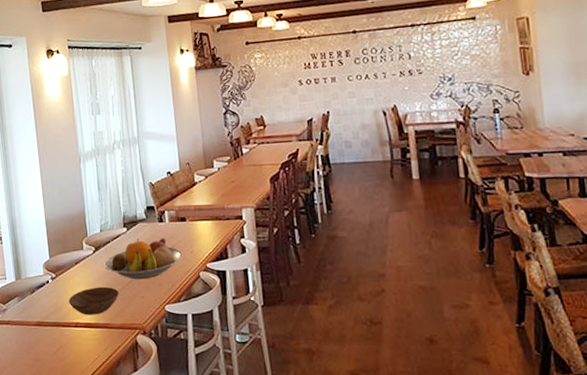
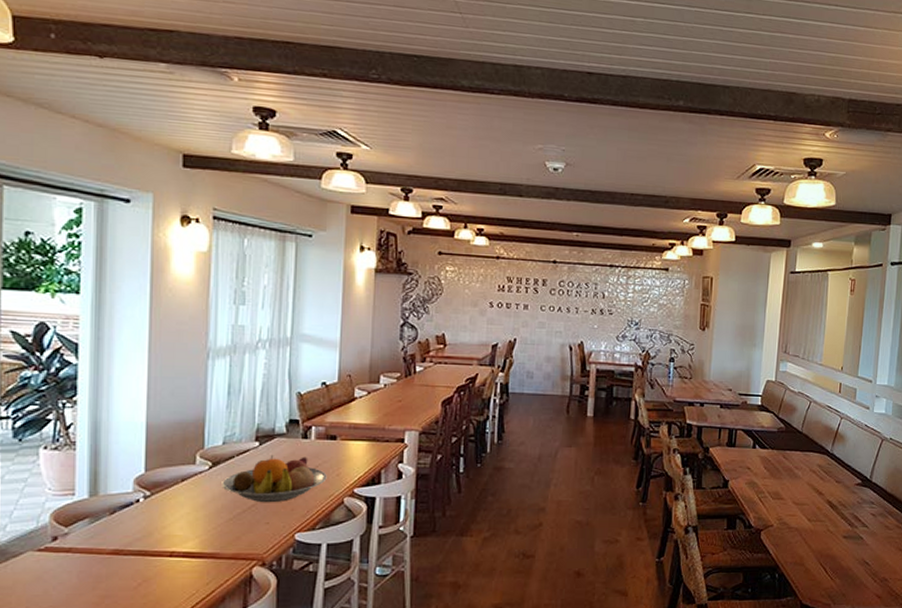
bowl: present [68,286,120,315] -> none [164,509,238,543]

